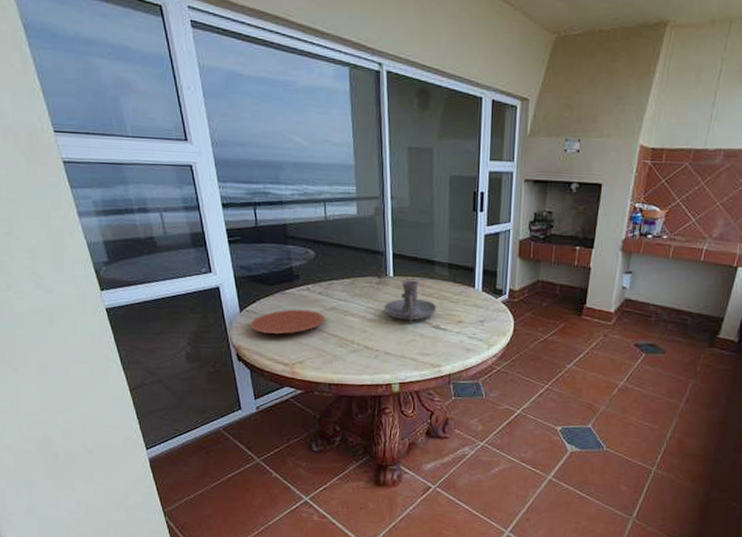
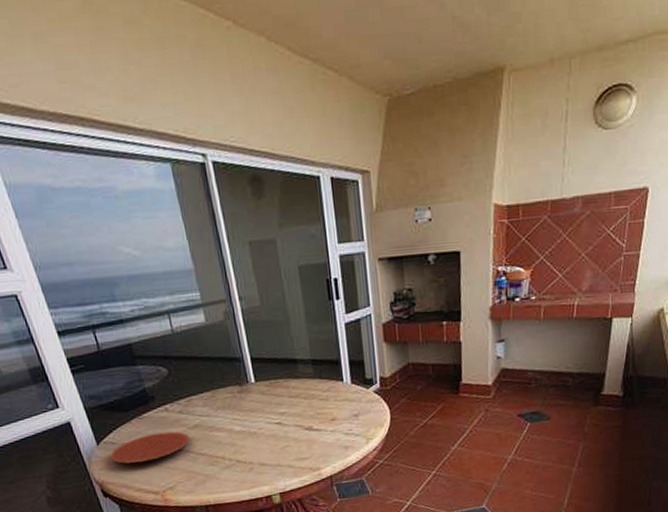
candle holder: present [383,280,437,321] -> none [250,383,307,427]

